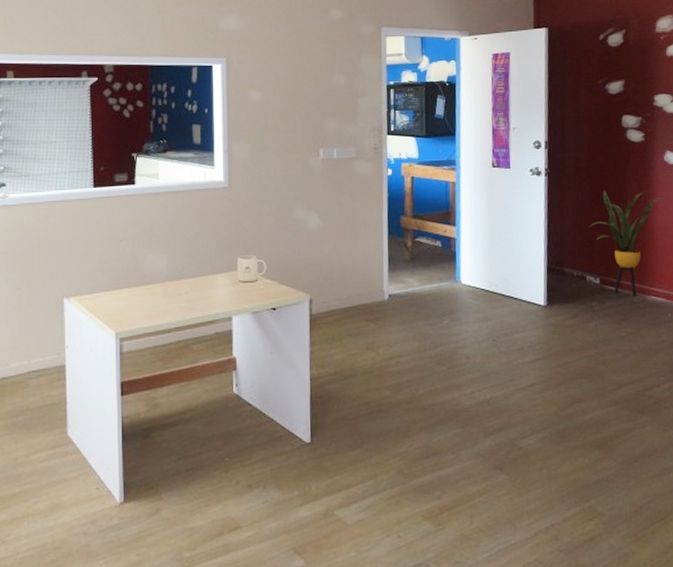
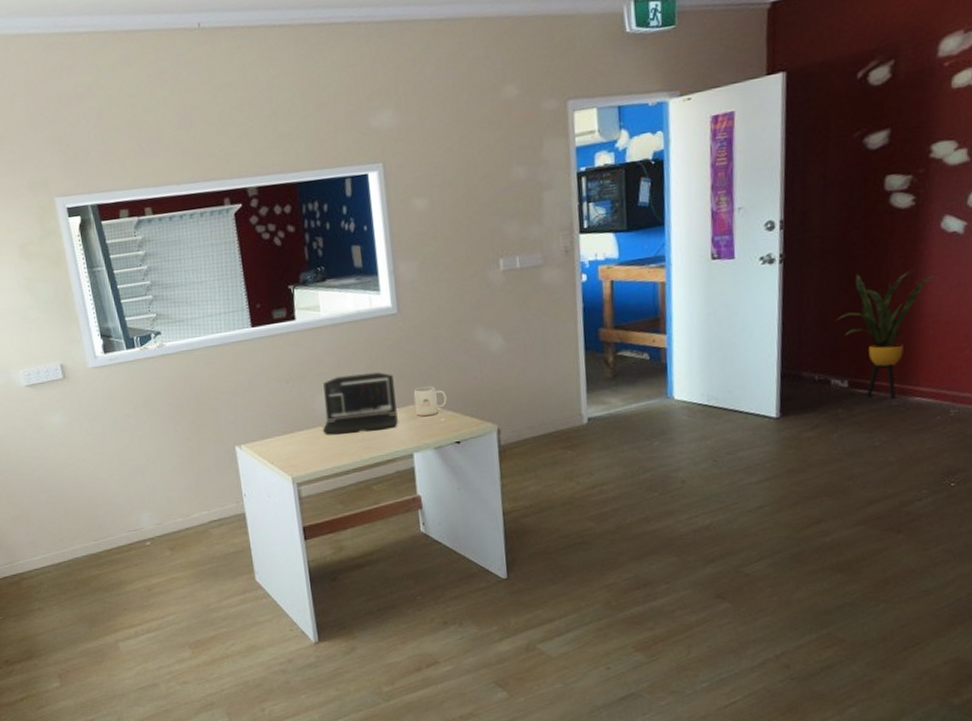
laptop: none [150,239,221,294] -> present [323,372,398,435]

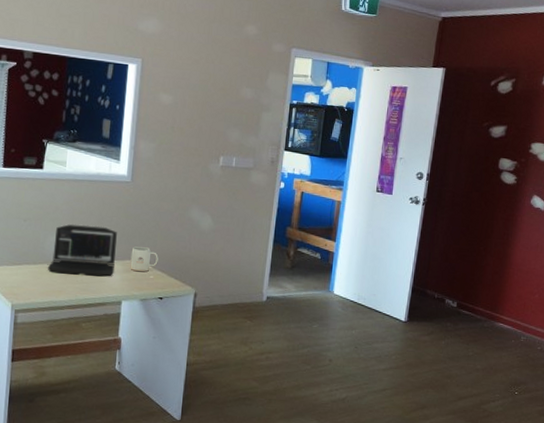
house plant: present [836,269,938,399] -> none [455,224,525,322]

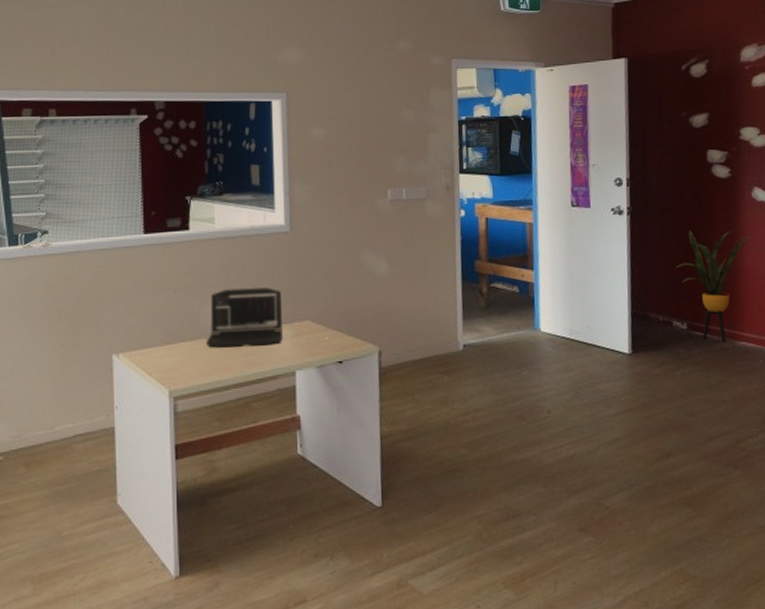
mug: present [130,246,159,272] -> none [300,304,332,335]
house plant: none [455,224,525,322] -> present [675,229,753,342]

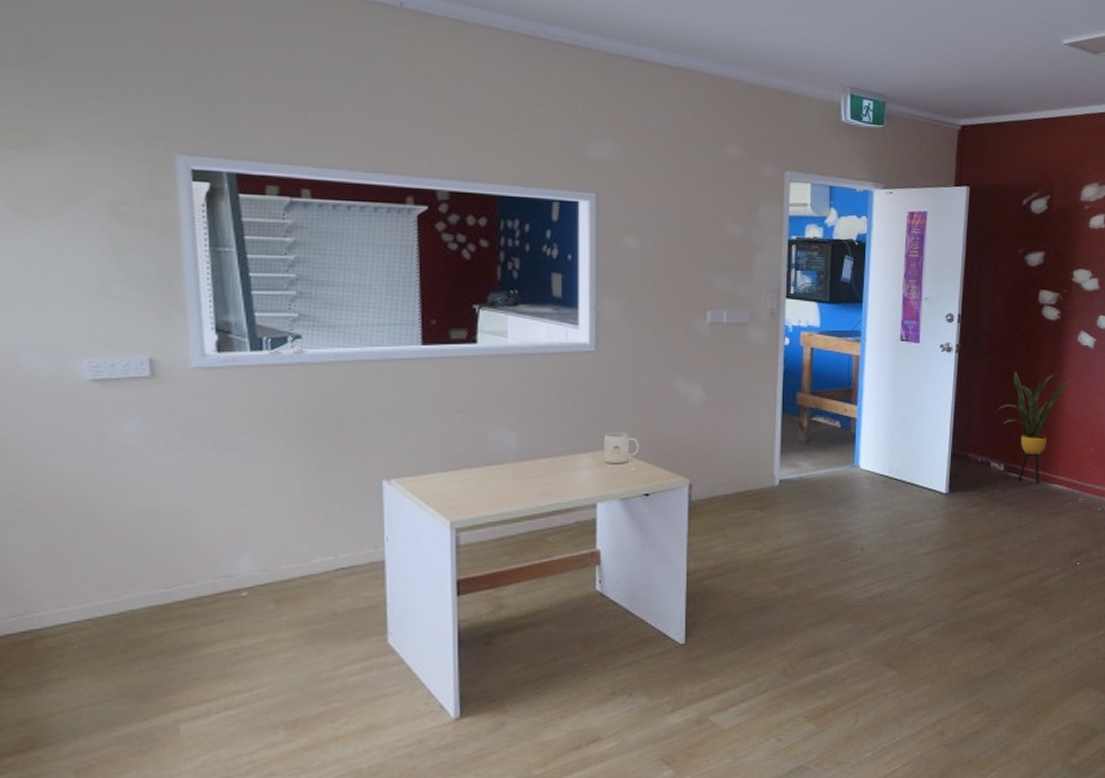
laptop: present [206,287,283,348] -> none [495,412,583,476]
mug: none [300,304,332,335] -> present [603,433,639,465]

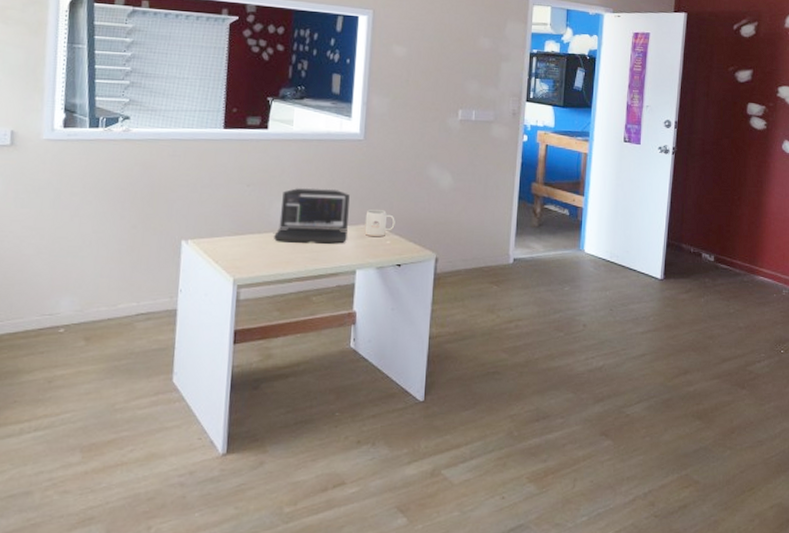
laptop: none [495,412,583,476] -> present [274,188,350,244]
house plant: present [998,370,1074,484] -> none [709,172,779,275]

